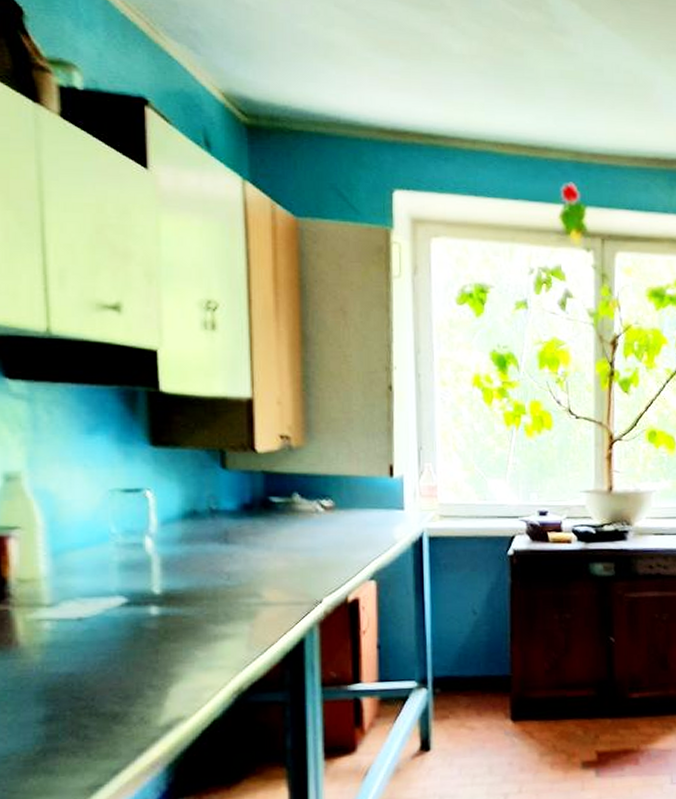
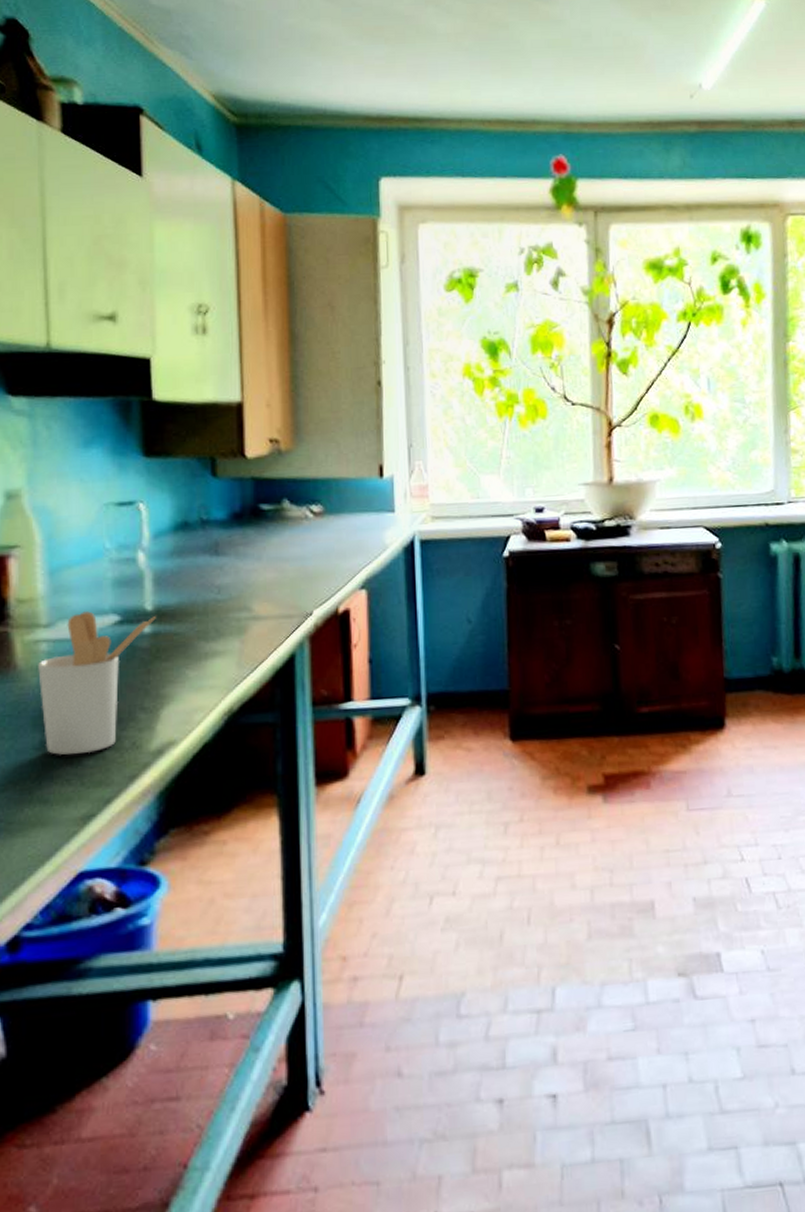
utensil holder: none [41,593,164,729] -> present [38,611,156,755]

